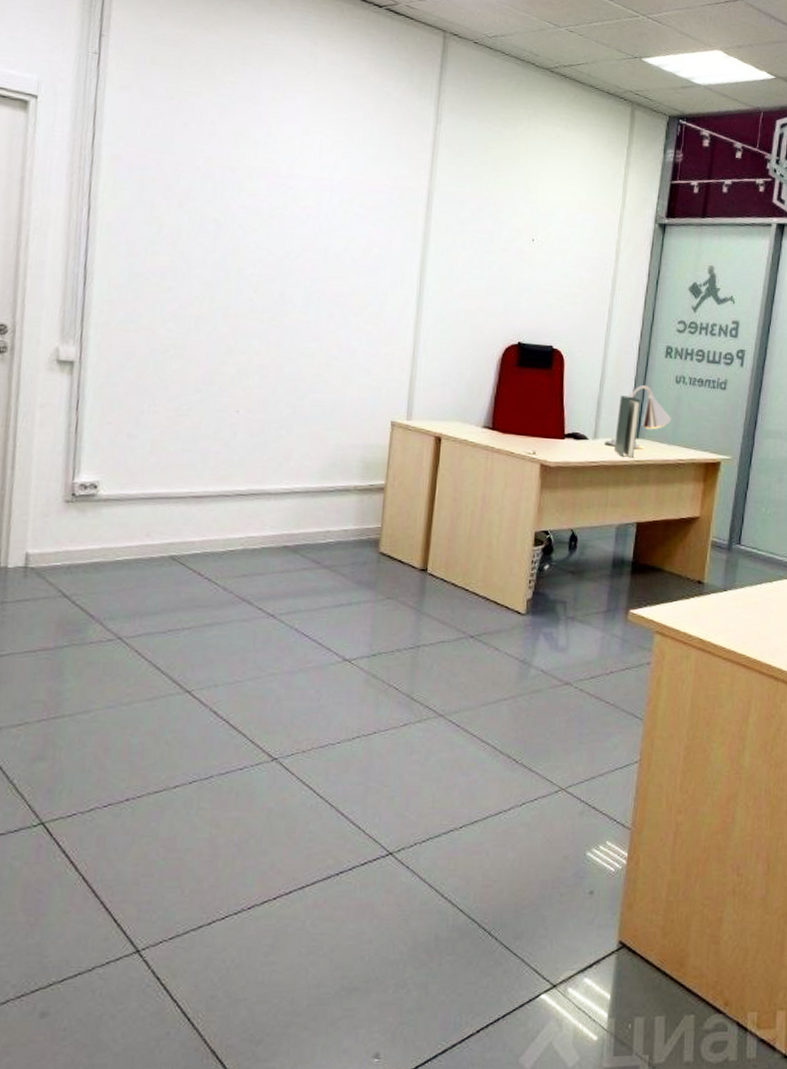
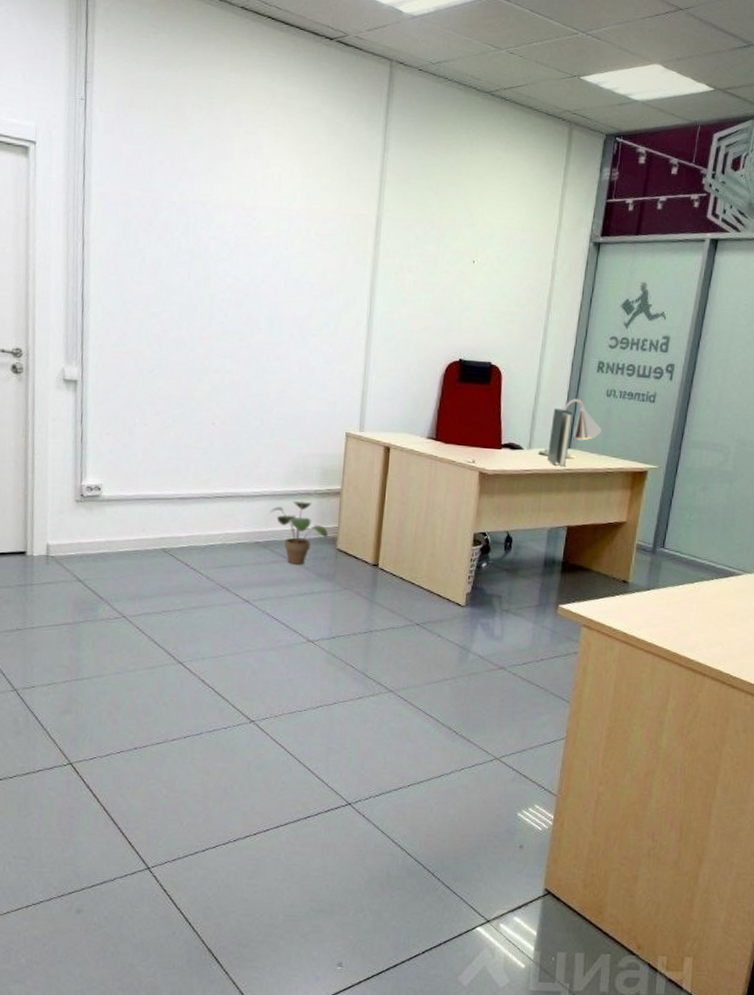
potted plant: none [301,498,369,572] -> present [269,500,328,565]

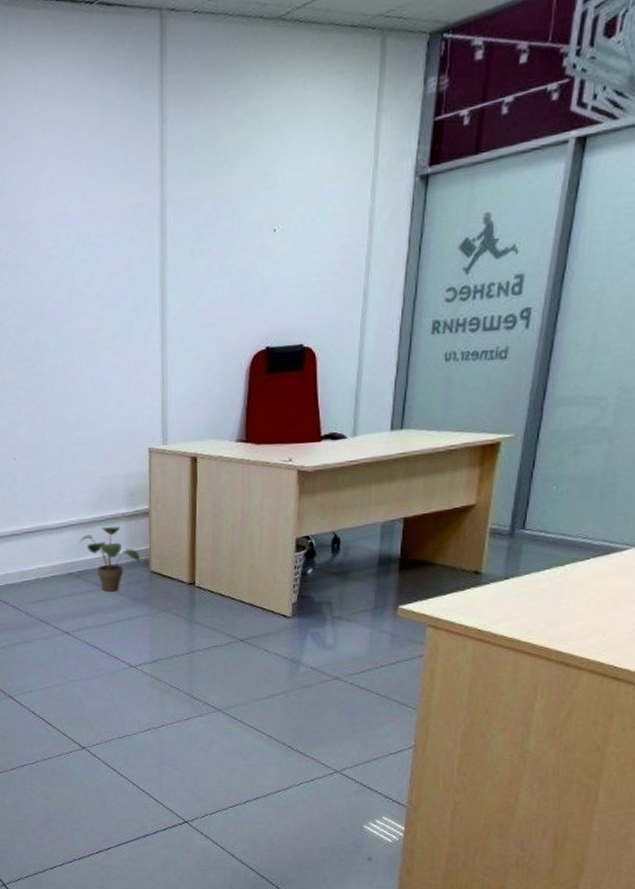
table lamp: present [538,398,601,458] -> none [365,369,440,442]
binder: present [546,408,574,467] -> none [375,384,405,452]

